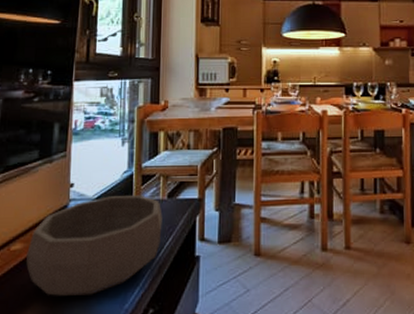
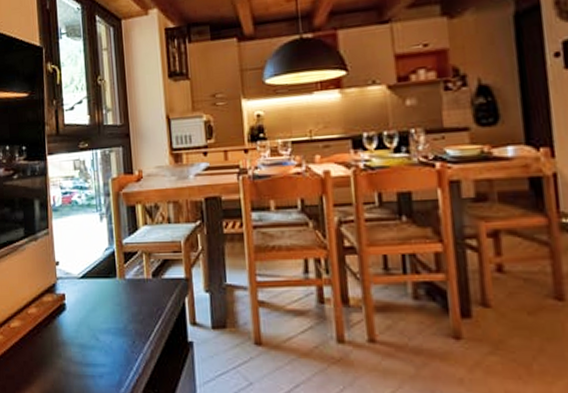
decorative bowl: present [26,194,163,296] -> none [25,273,150,376]

